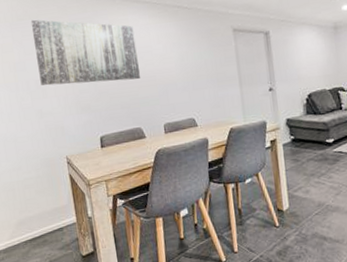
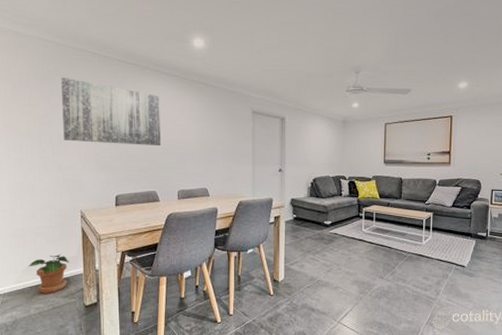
potted plant: none [20,205,62,248] -> present [28,255,69,294]

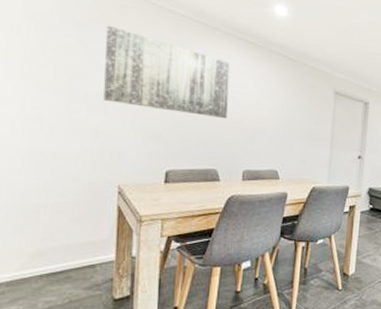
potted plant: present [28,255,69,294] -> none [39,237,97,285]

